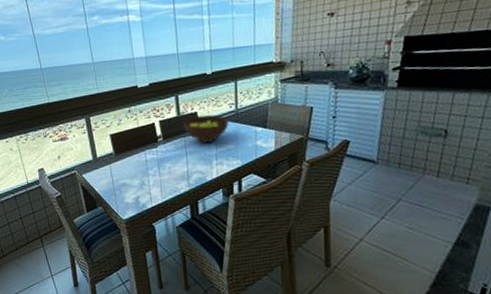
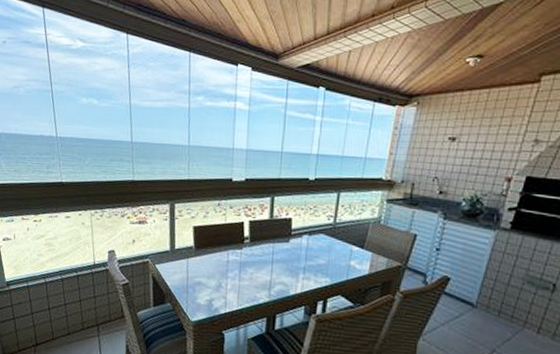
fruit bowl: present [183,114,229,143] -> none [275,222,324,254]

